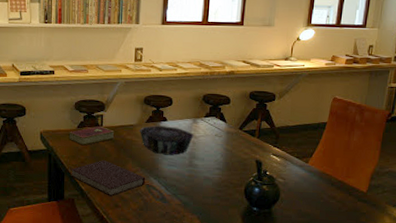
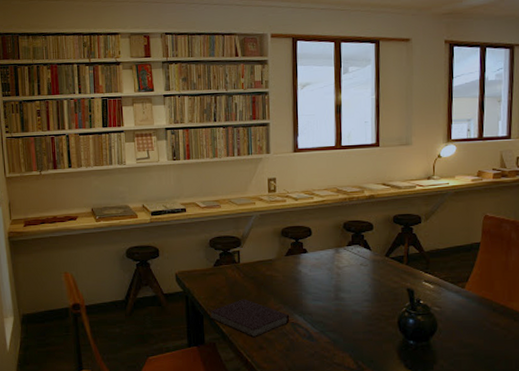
hardcover book: present [69,126,115,146] -> none [205,262,254,285]
decorative bowl: present [139,125,194,155] -> none [278,258,338,289]

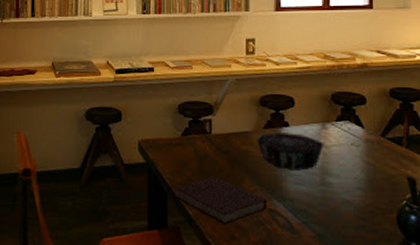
decorative bowl: none [278,258,338,289] -> present [255,132,325,171]

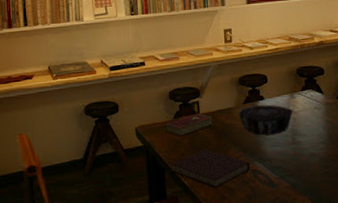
hardcover book: none [171,133,226,158] -> present [165,113,213,137]

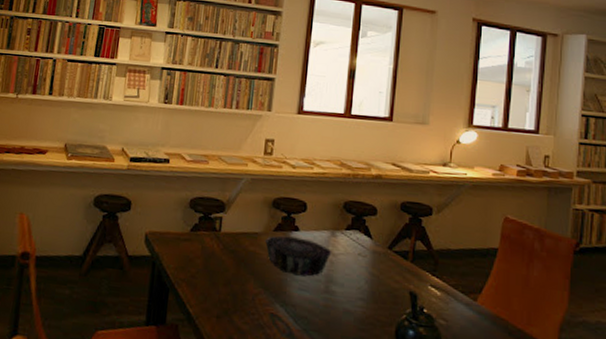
hardcover book: present [165,113,213,137] -> none [178,230,235,255]
notebook: present [171,149,251,188] -> none [177,275,270,326]

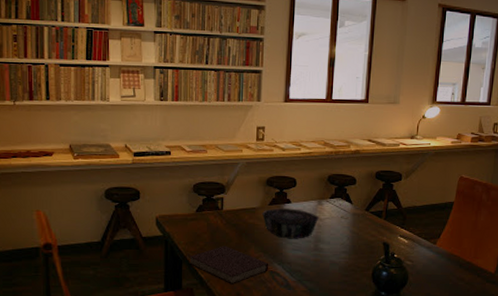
notebook: none [177,275,270,326] -> present [189,246,269,284]

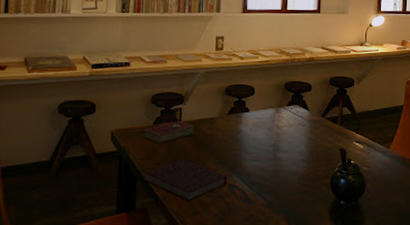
hardcover book: none [186,209,236,231] -> present [143,120,194,144]
decorative bowl: present [261,208,319,239] -> none [220,117,277,149]

